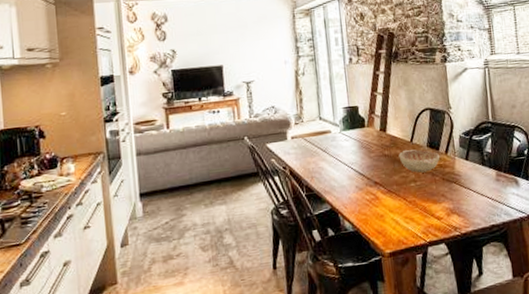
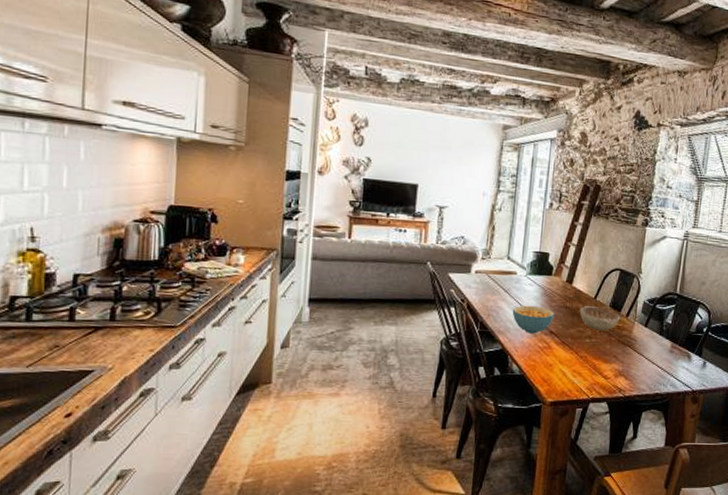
cereal bowl: none [333,159,376,188] -> present [512,305,555,334]

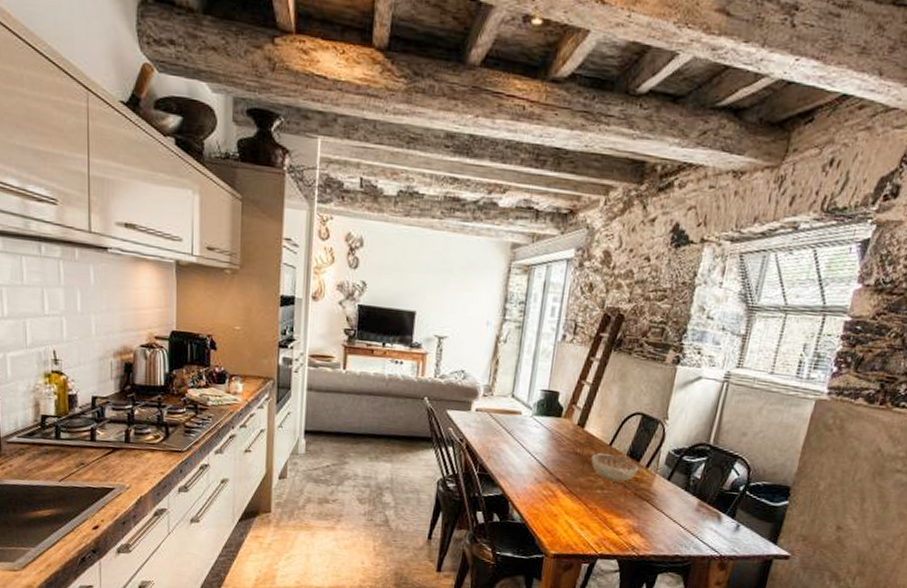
cereal bowl: present [512,305,555,334] -> none [515,448,563,481]

